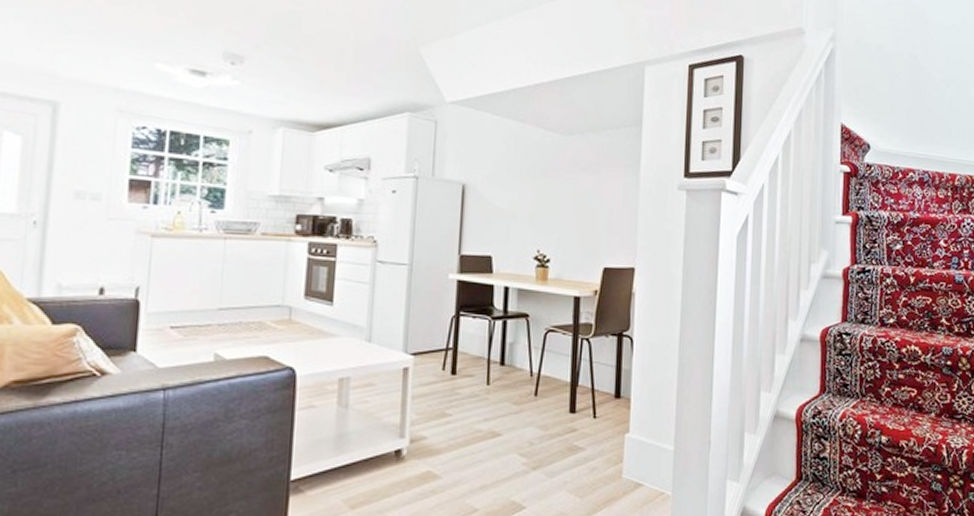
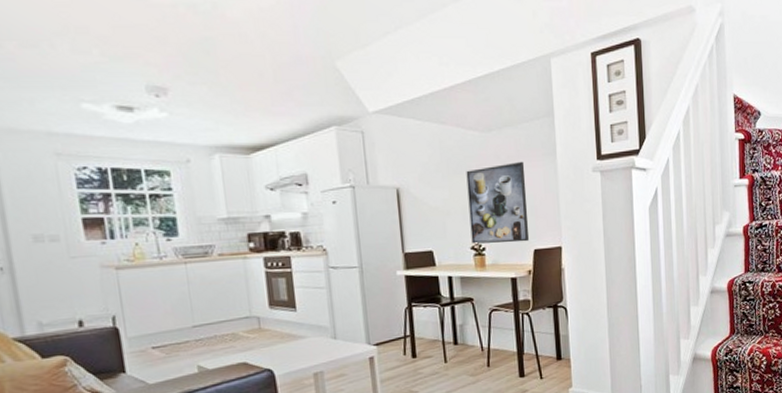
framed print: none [535,169,604,258] -> present [466,161,530,244]

